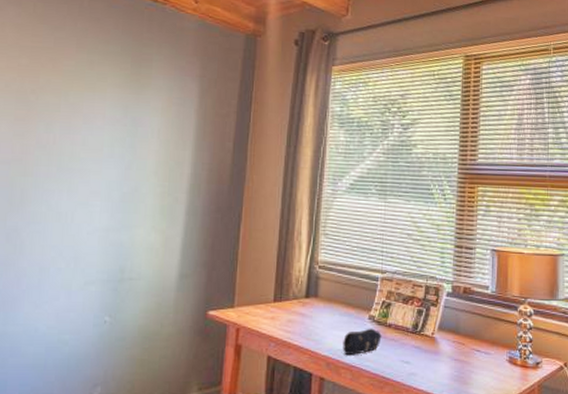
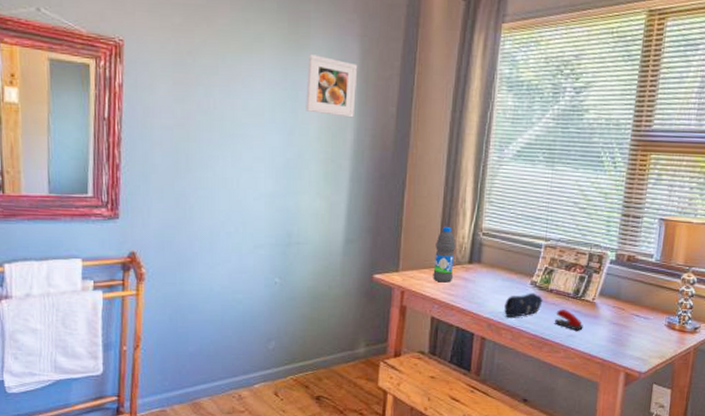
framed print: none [144,93,197,153] -> present [305,54,358,118]
water bottle: none [269,259,292,319] -> present [433,226,456,283]
stapler: none [395,346,424,368] -> present [555,309,583,331]

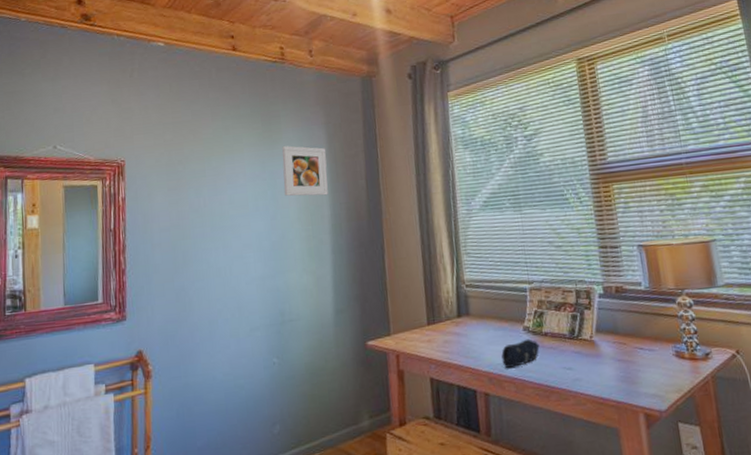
water bottle: present [433,226,456,283] -> none [422,283,444,341]
stapler: present [555,309,583,331] -> none [556,352,588,373]

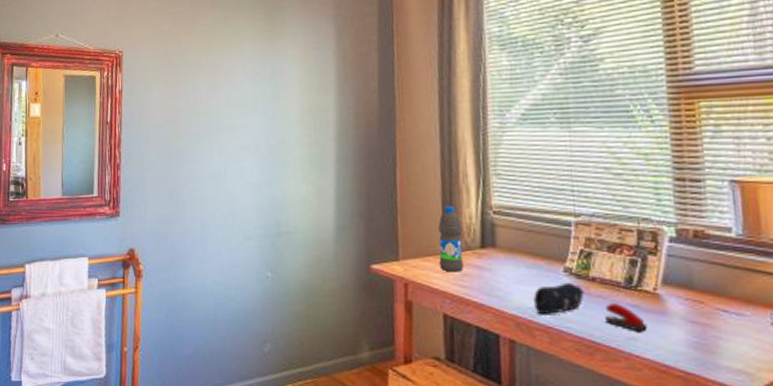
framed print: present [282,145,328,197] -> none [285,40,335,98]
water bottle: none [422,283,444,341] -> present [438,205,463,272]
stapler: none [556,352,588,373] -> present [605,303,647,332]

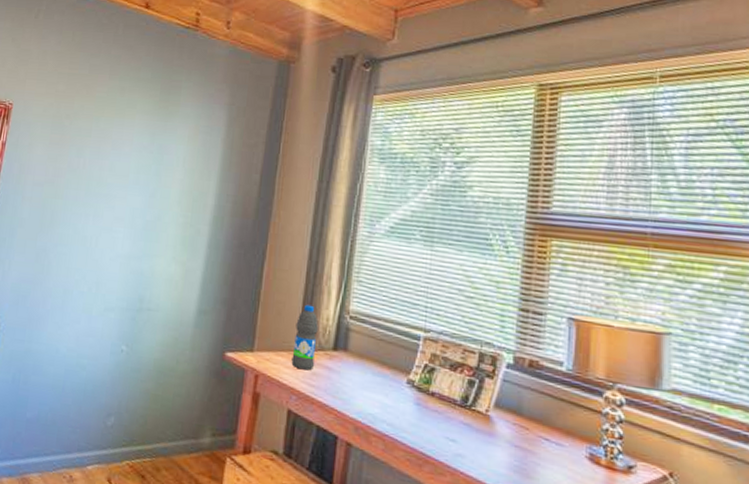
pencil case: present [534,282,584,315] -> none [374,393,423,423]
stapler: present [605,303,647,332] -> none [438,419,475,450]

